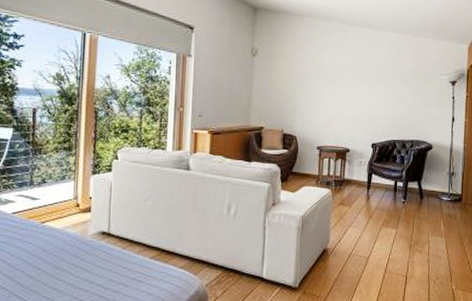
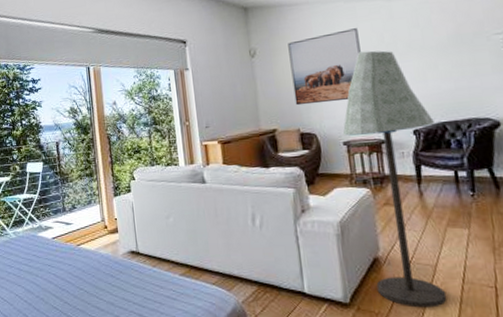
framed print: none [284,47,345,110] -> present [288,28,361,106]
floor lamp: none [319,69,389,292] -> present [343,50,447,308]

